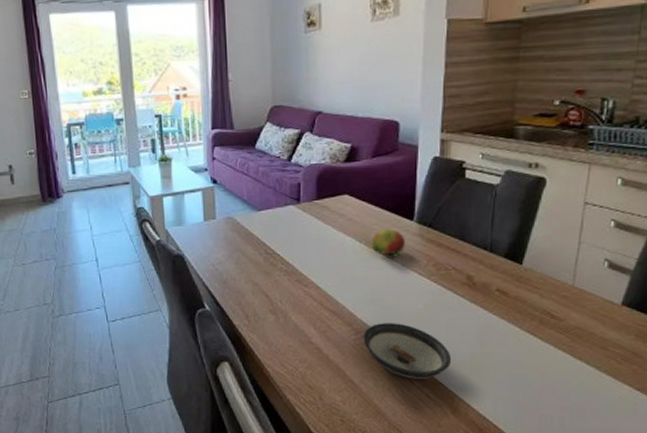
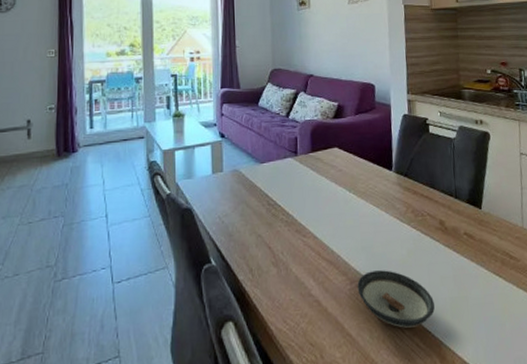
fruit: present [371,229,405,257] -> none [358,179,387,205]

